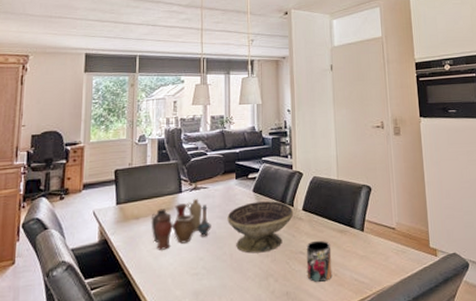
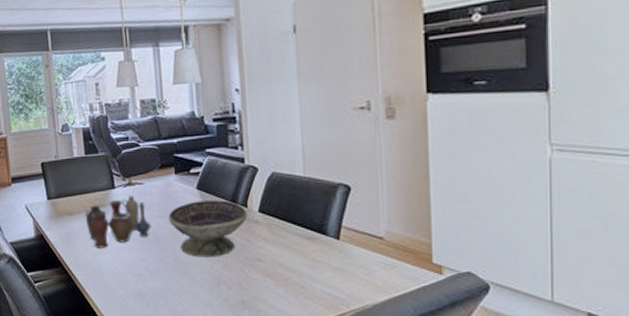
mug: present [306,240,333,282] -> none [264,247,298,293]

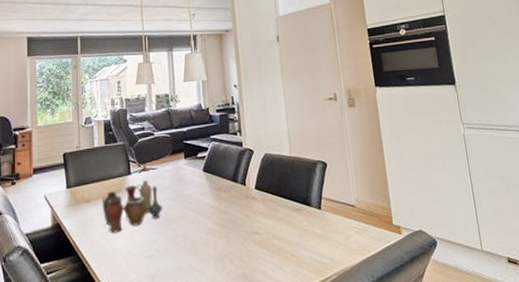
decorative bowl: present [168,200,248,257] -> none [178,180,247,235]

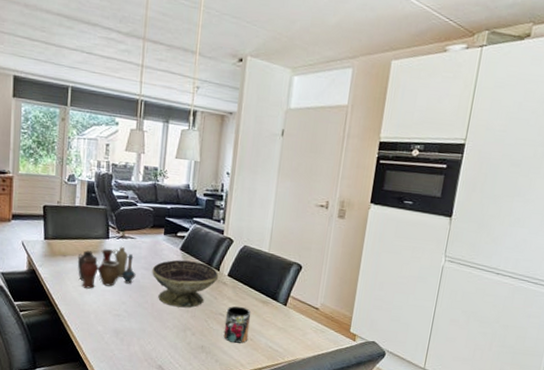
decorative bowl: none [178,180,247,235] -> present [152,259,219,308]
mug: none [261,219,290,263] -> present [223,305,252,343]

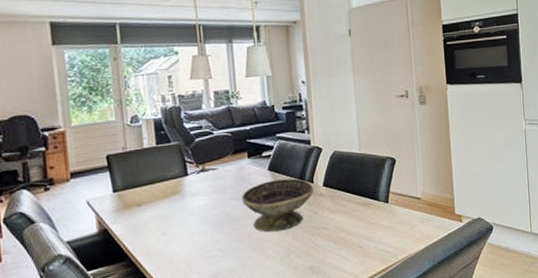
vase: present [77,246,136,289] -> none [155,180,225,236]
mug: present [223,305,252,343] -> none [328,214,357,255]

